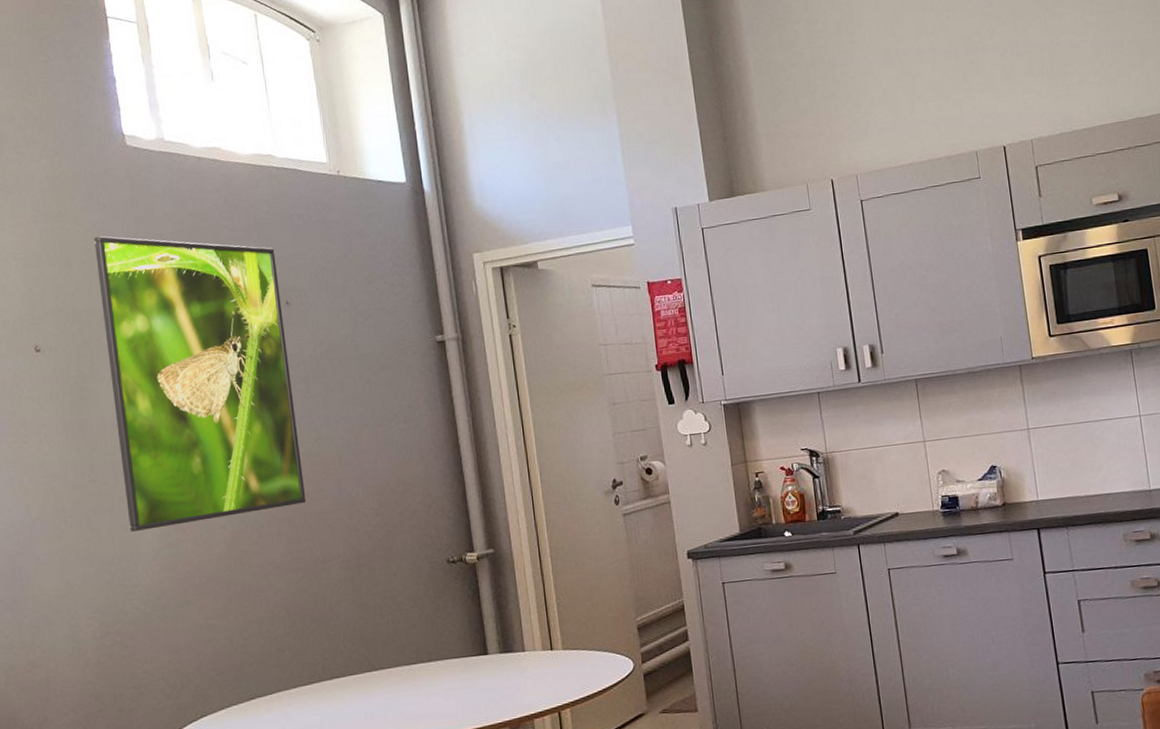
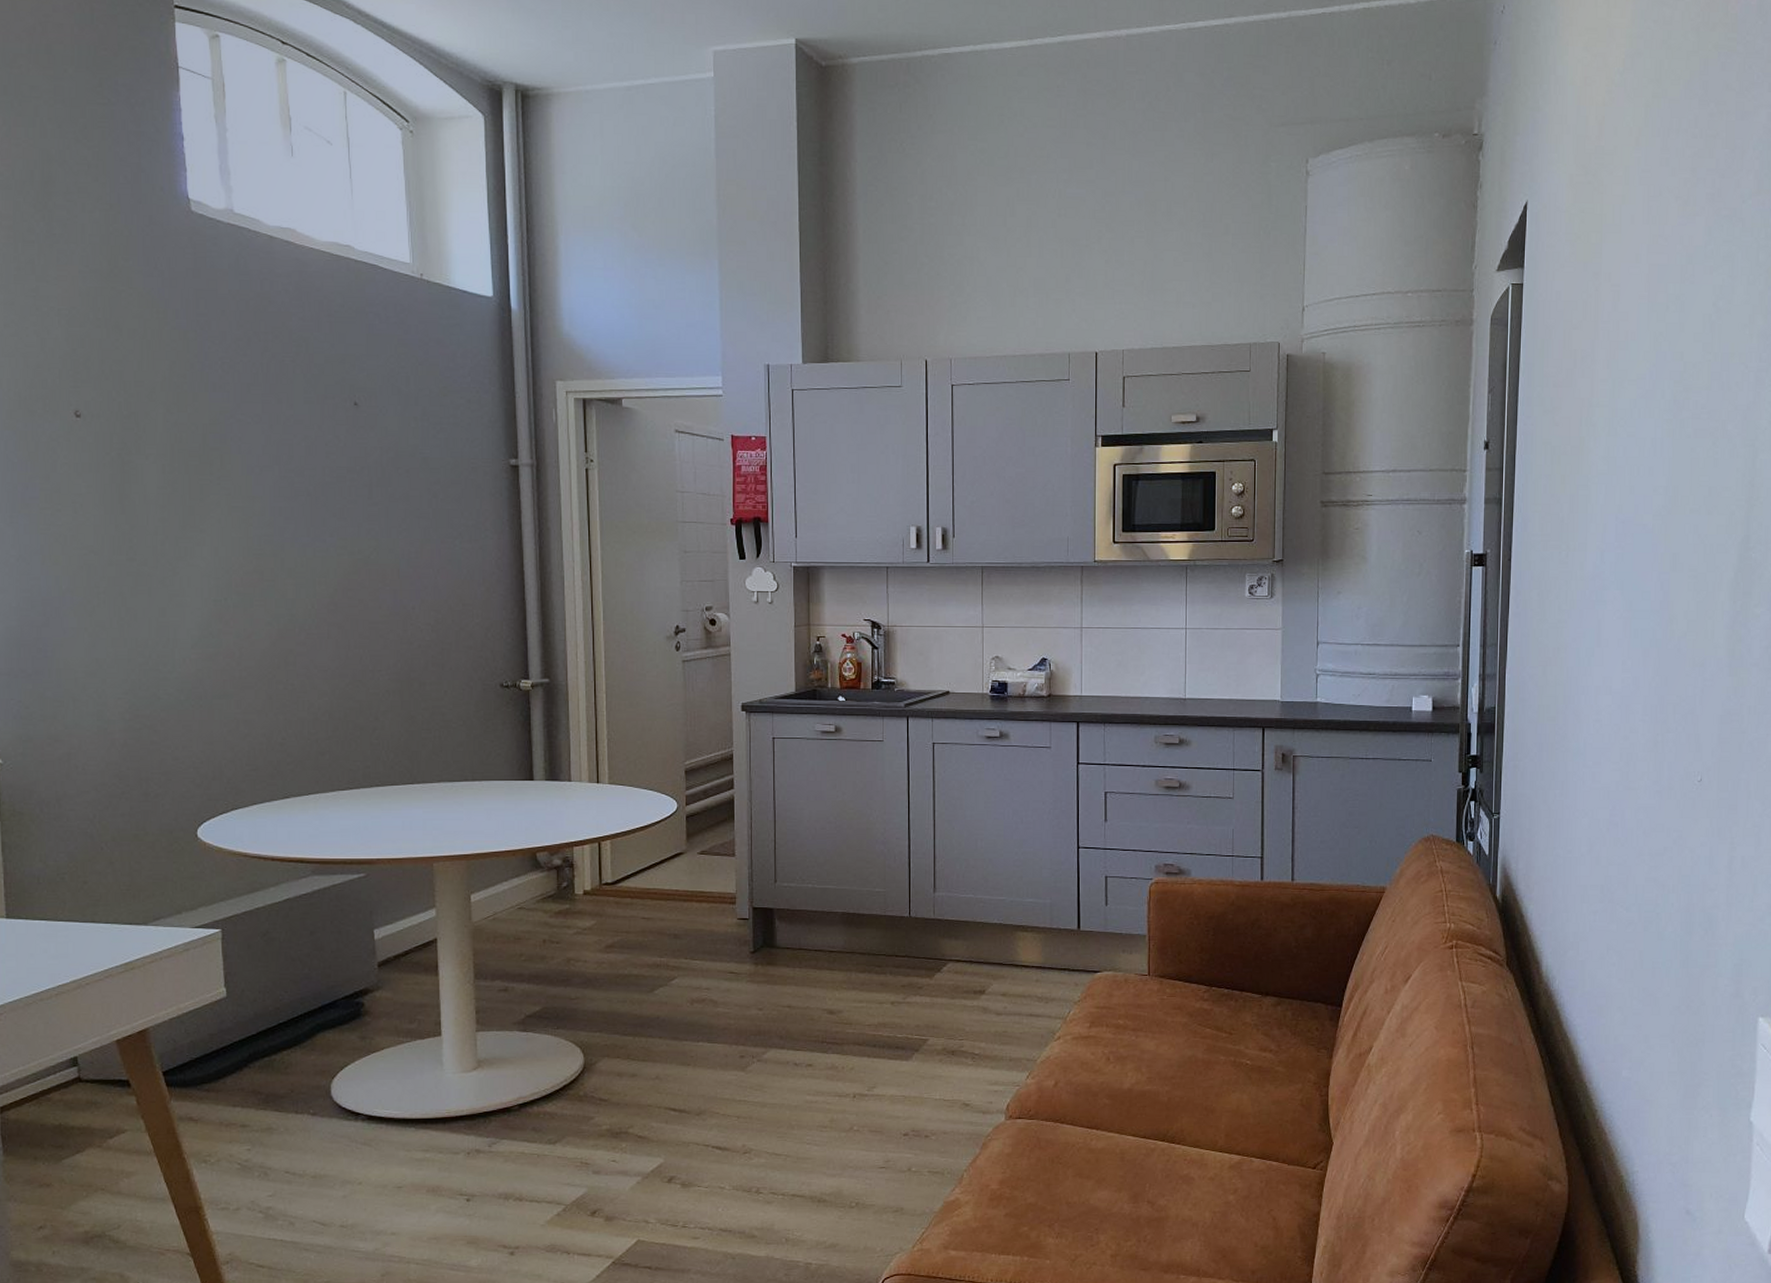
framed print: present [94,236,306,532] -> none [149,303,360,617]

